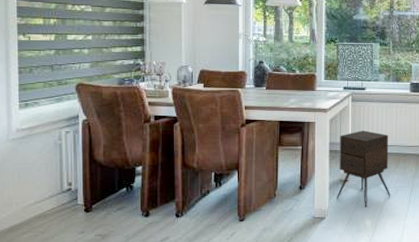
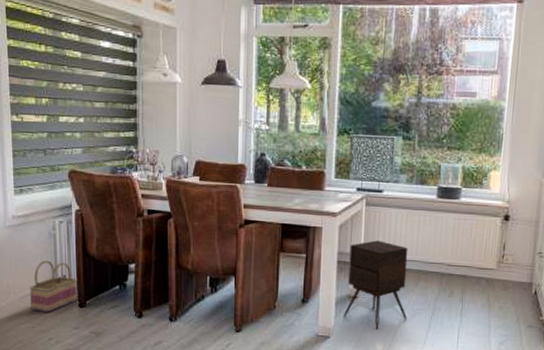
basket: none [32,169,84,220] -> present [29,260,78,313]

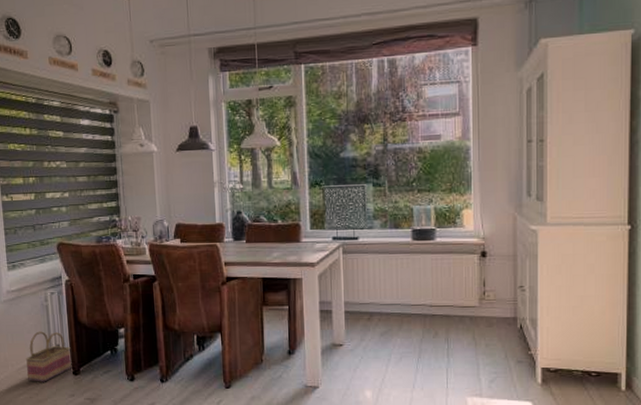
side table: present [344,240,408,330] -> none [331,287,394,376]

